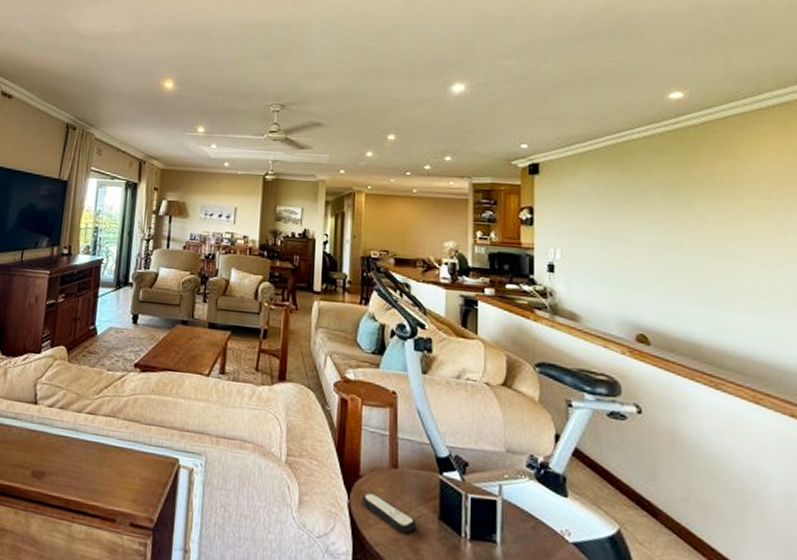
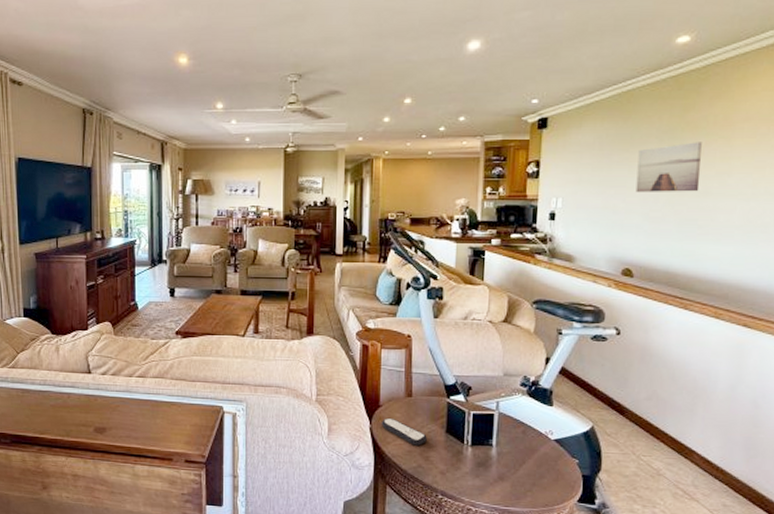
wall art: none [641,199,714,254] -> present [635,142,702,192]

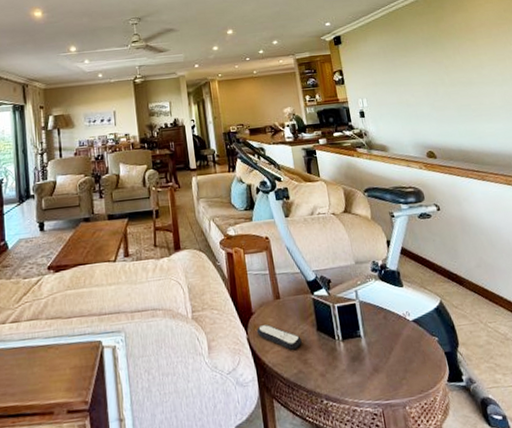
wall art: present [635,142,702,192] -> none [413,44,465,88]

